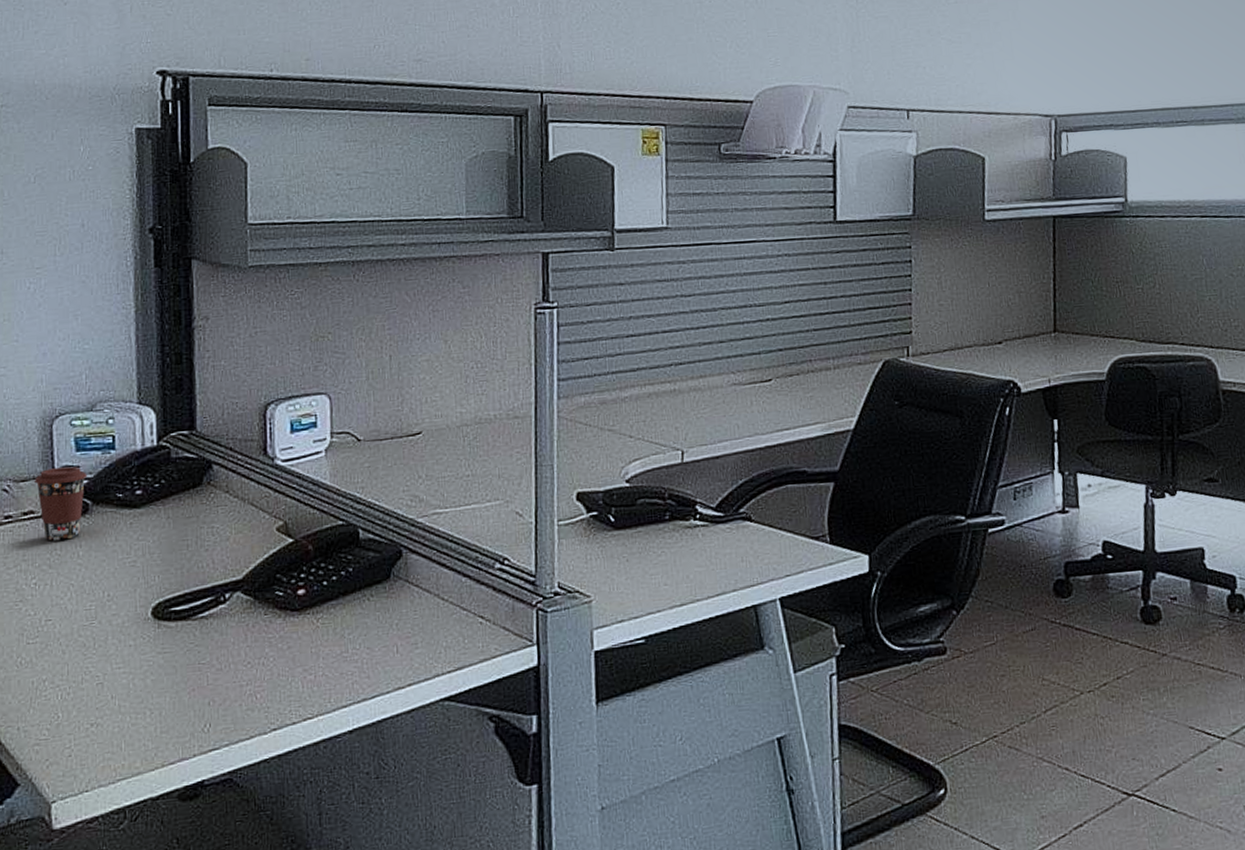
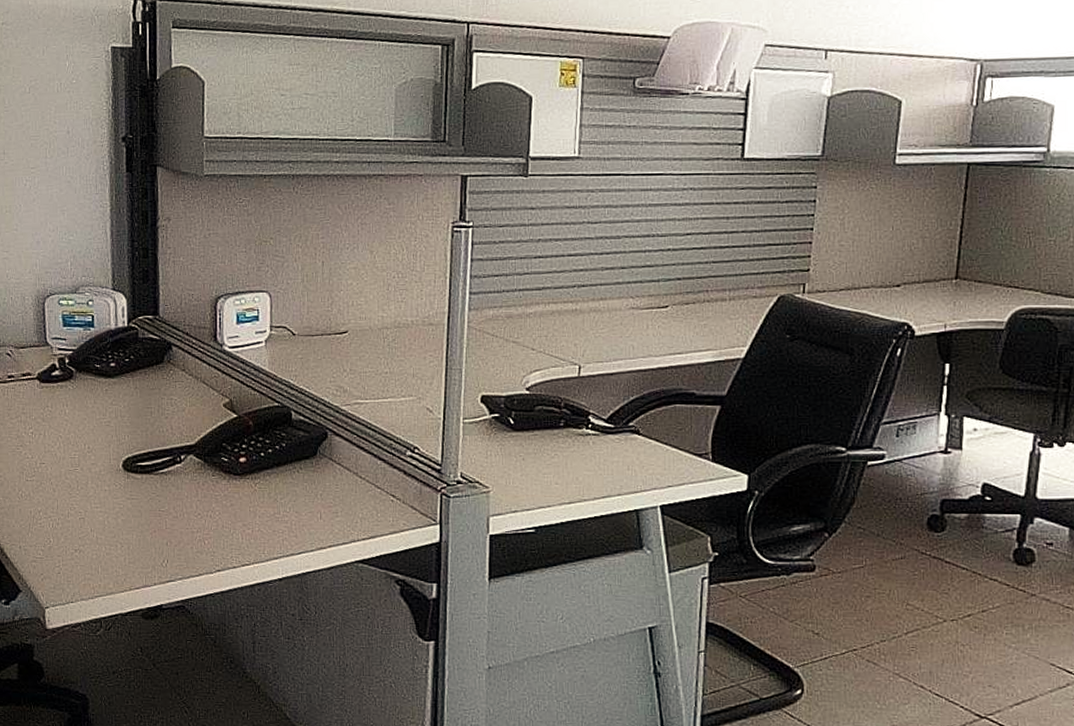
coffee cup: present [35,466,88,541] -> none [31,339,72,399]

